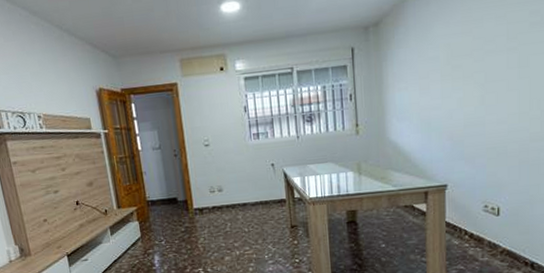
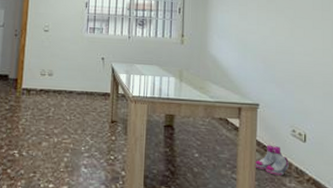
boots: none [445,224,481,253] -> present [255,144,289,176]

